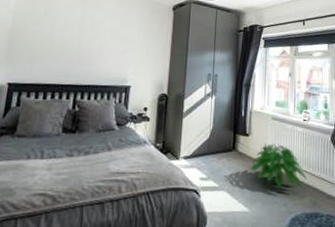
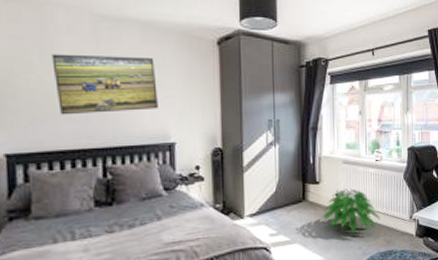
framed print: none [50,11,124,58] -> present [51,54,158,115]

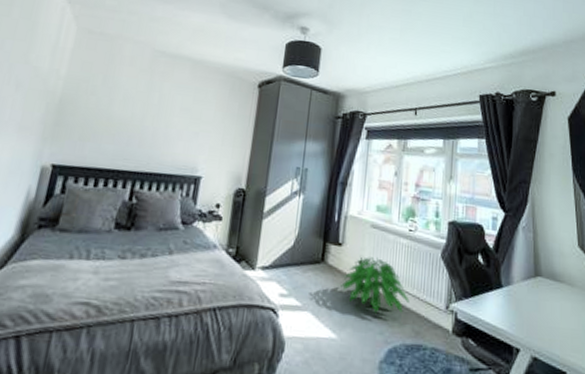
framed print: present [51,54,158,115] -> none [106,80,198,141]

